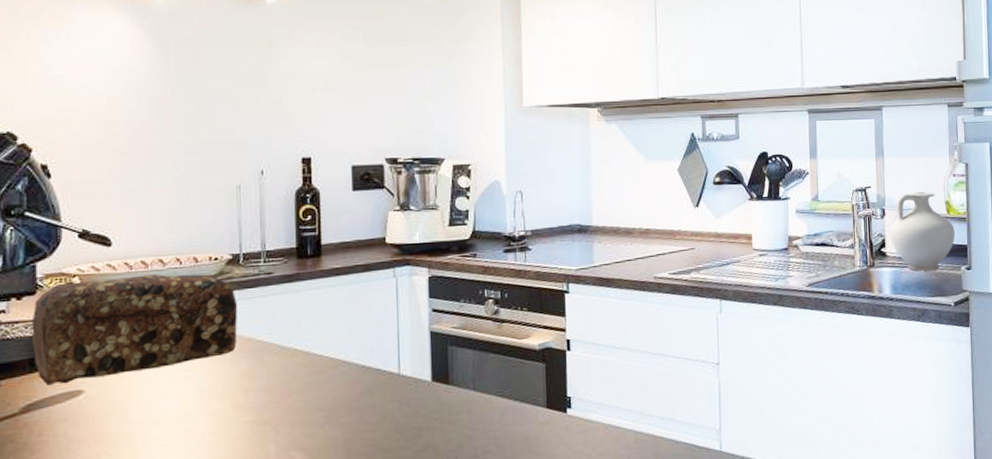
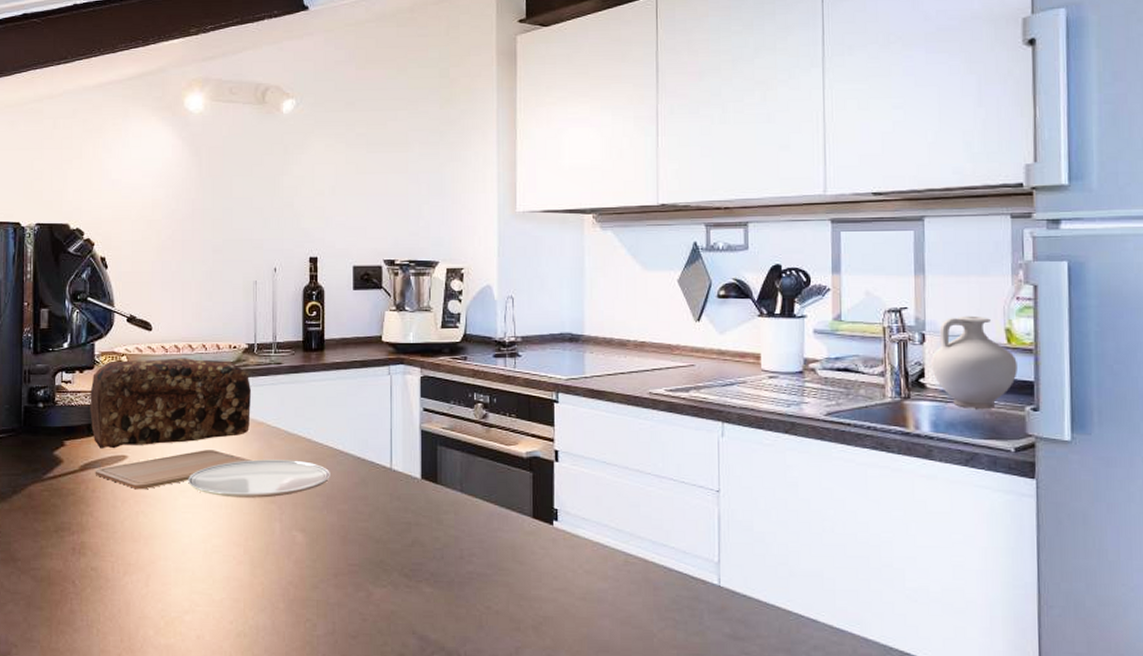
chopping board: none [41,373,241,427] -> present [95,450,252,490]
plate: none [162,375,332,424] -> present [188,459,330,498]

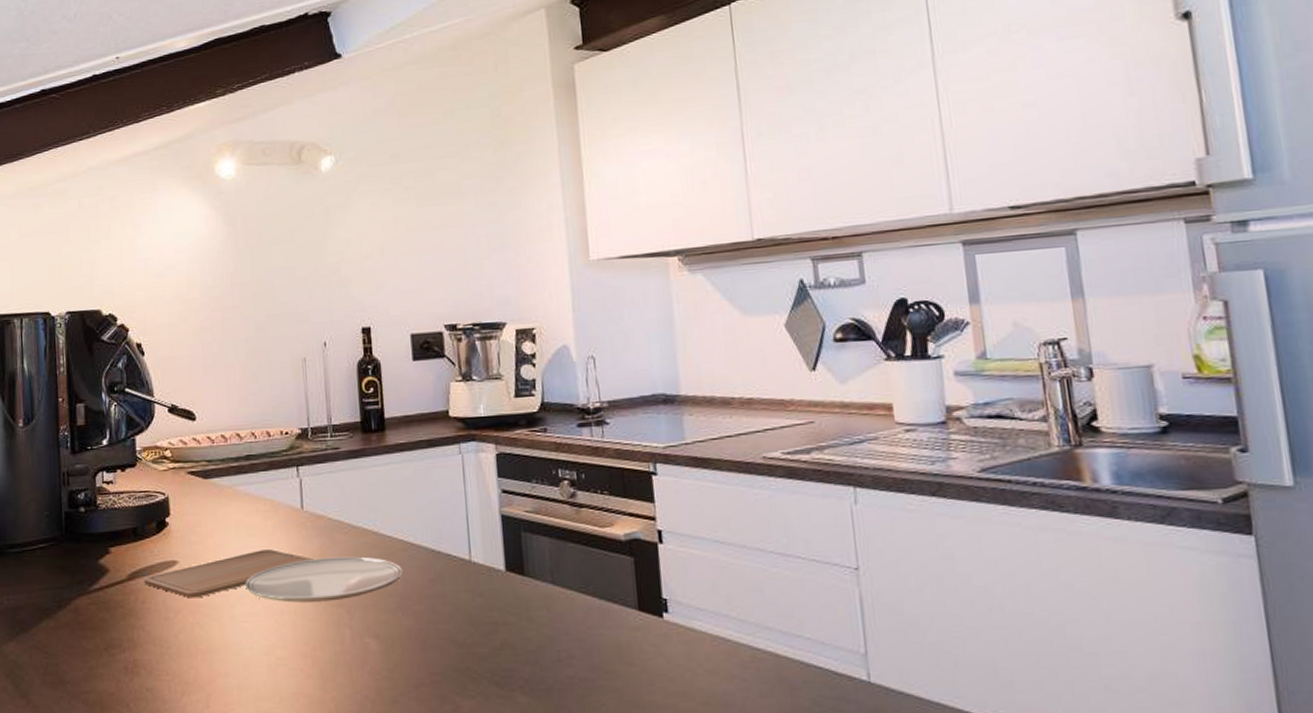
bread loaf: present [90,358,252,449] -> none [133,448,309,554]
ceramic jug: present [931,315,1017,409] -> none [1103,342,1215,454]

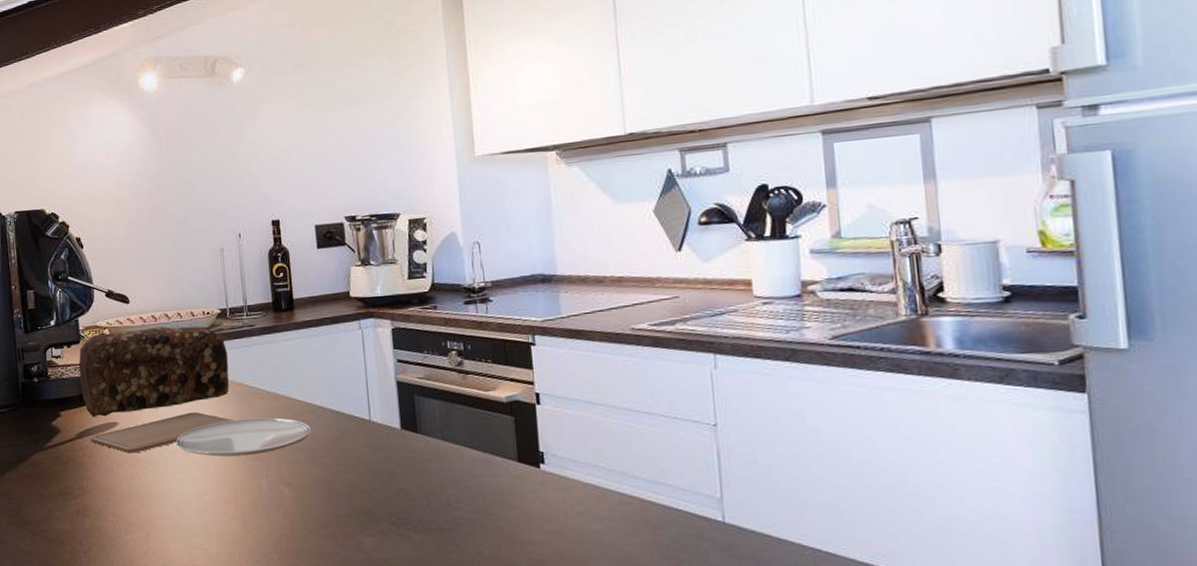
bread loaf: none [133,448,309,554] -> present [78,326,229,417]

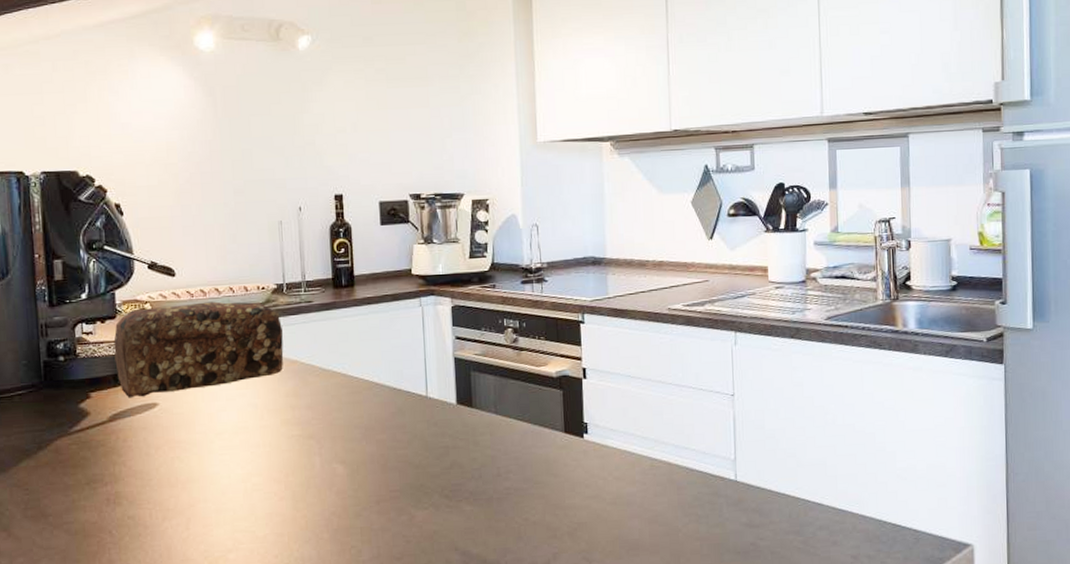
chopping board: present [90,412,235,454] -> none [124,391,288,436]
plate: present [176,417,311,457] -> none [223,395,367,437]

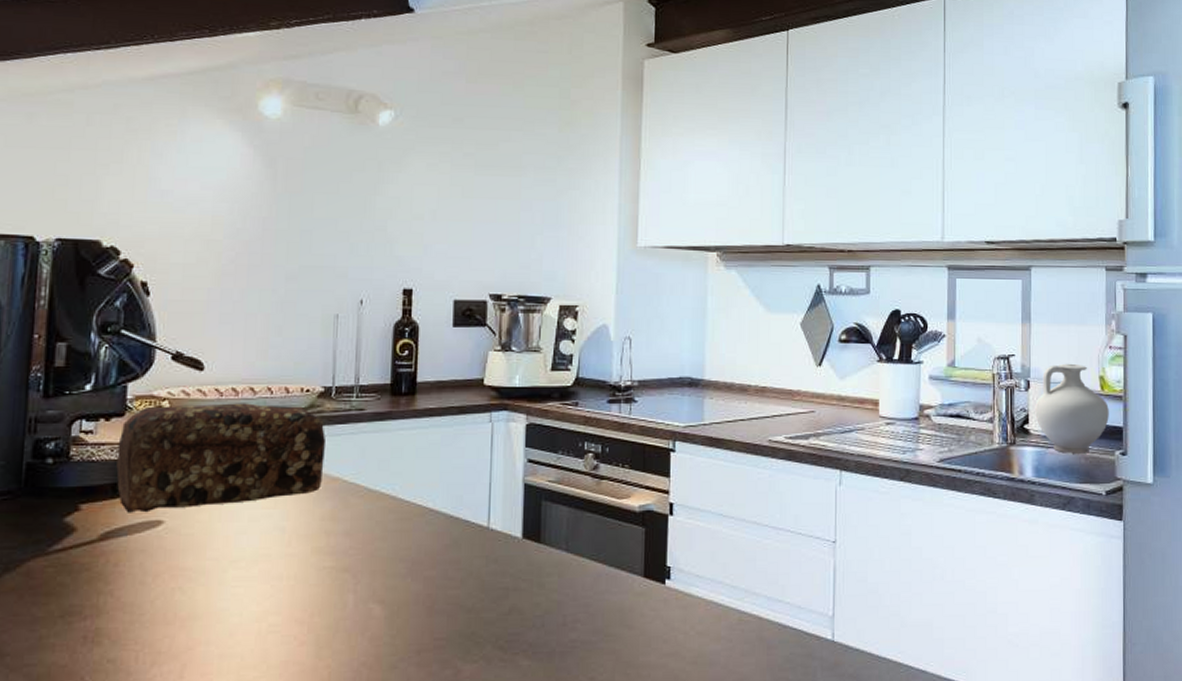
ceramic jug: none [916,222,989,306] -> present [1035,363,1109,454]

